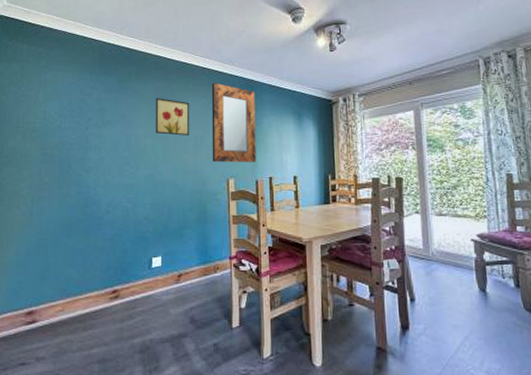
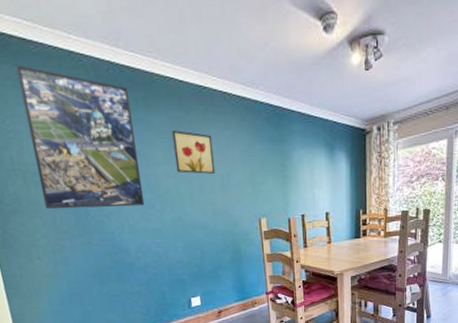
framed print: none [36,46,125,163] -> present [15,64,145,209]
home mirror: present [211,82,256,163] -> none [234,110,288,202]

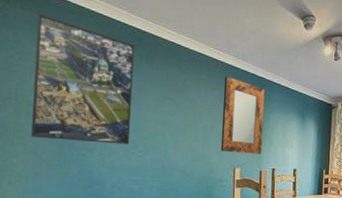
wall art: present [172,130,216,174] -> none [165,84,202,124]
home mirror: none [234,110,288,202] -> present [220,76,265,154]

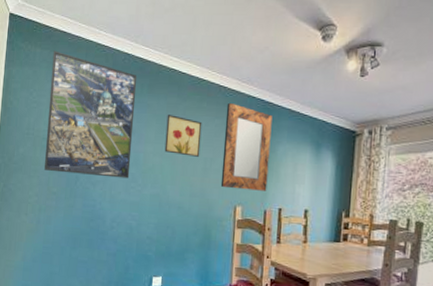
wall art: none [165,84,202,124] -> present [164,115,202,157]

